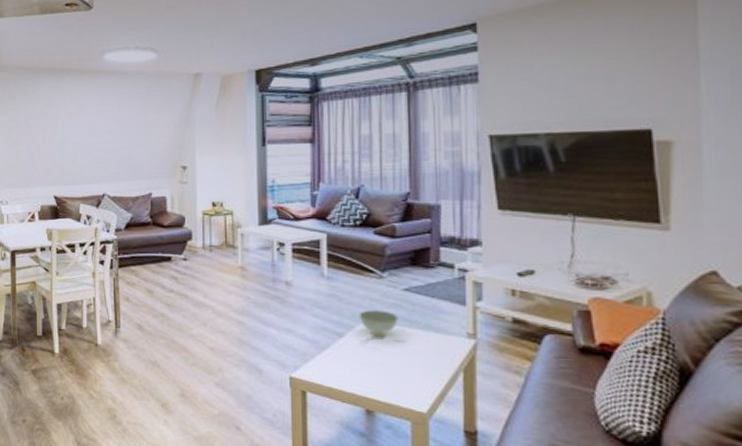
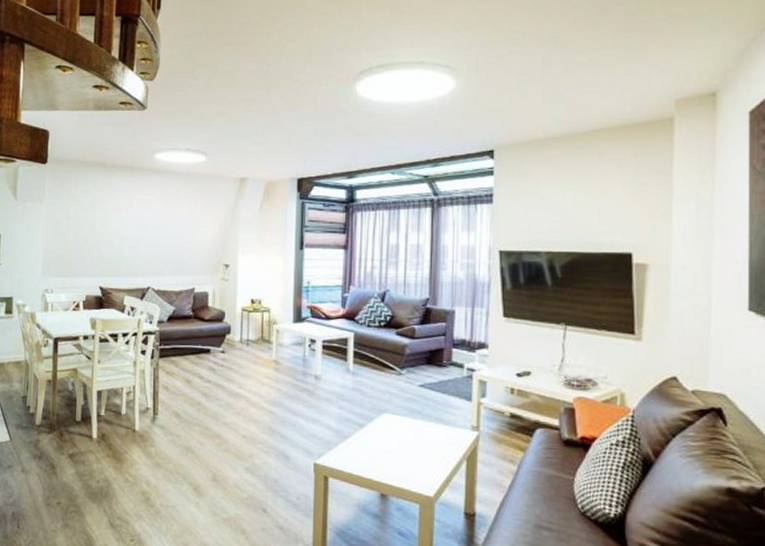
bowl: present [358,310,399,337] -> none [378,403,413,428]

